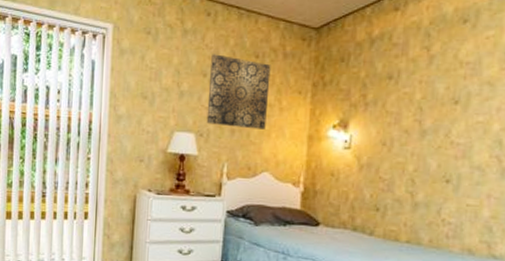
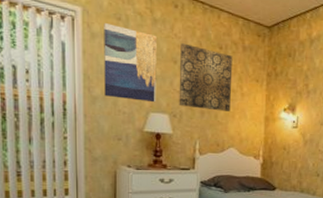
wall art: none [129,38,186,121] -> present [104,23,157,103]

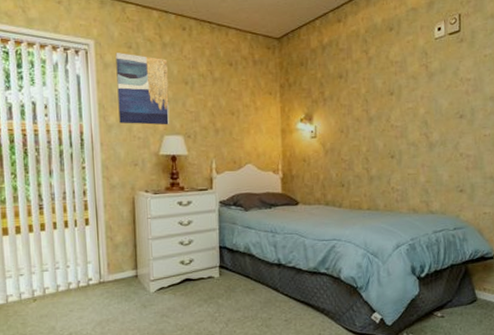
wall art: present [179,43,233,111] -> none [190,64,245,128]

